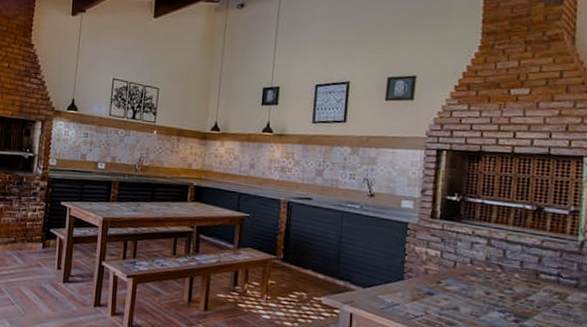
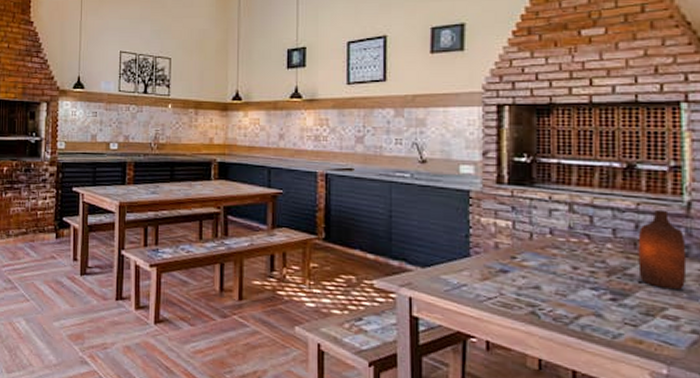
bottle: none [537,246,577,315] -> present [638,209,687,290]

